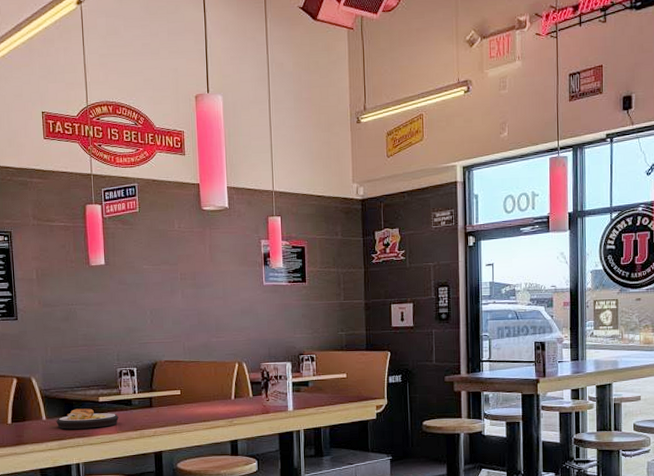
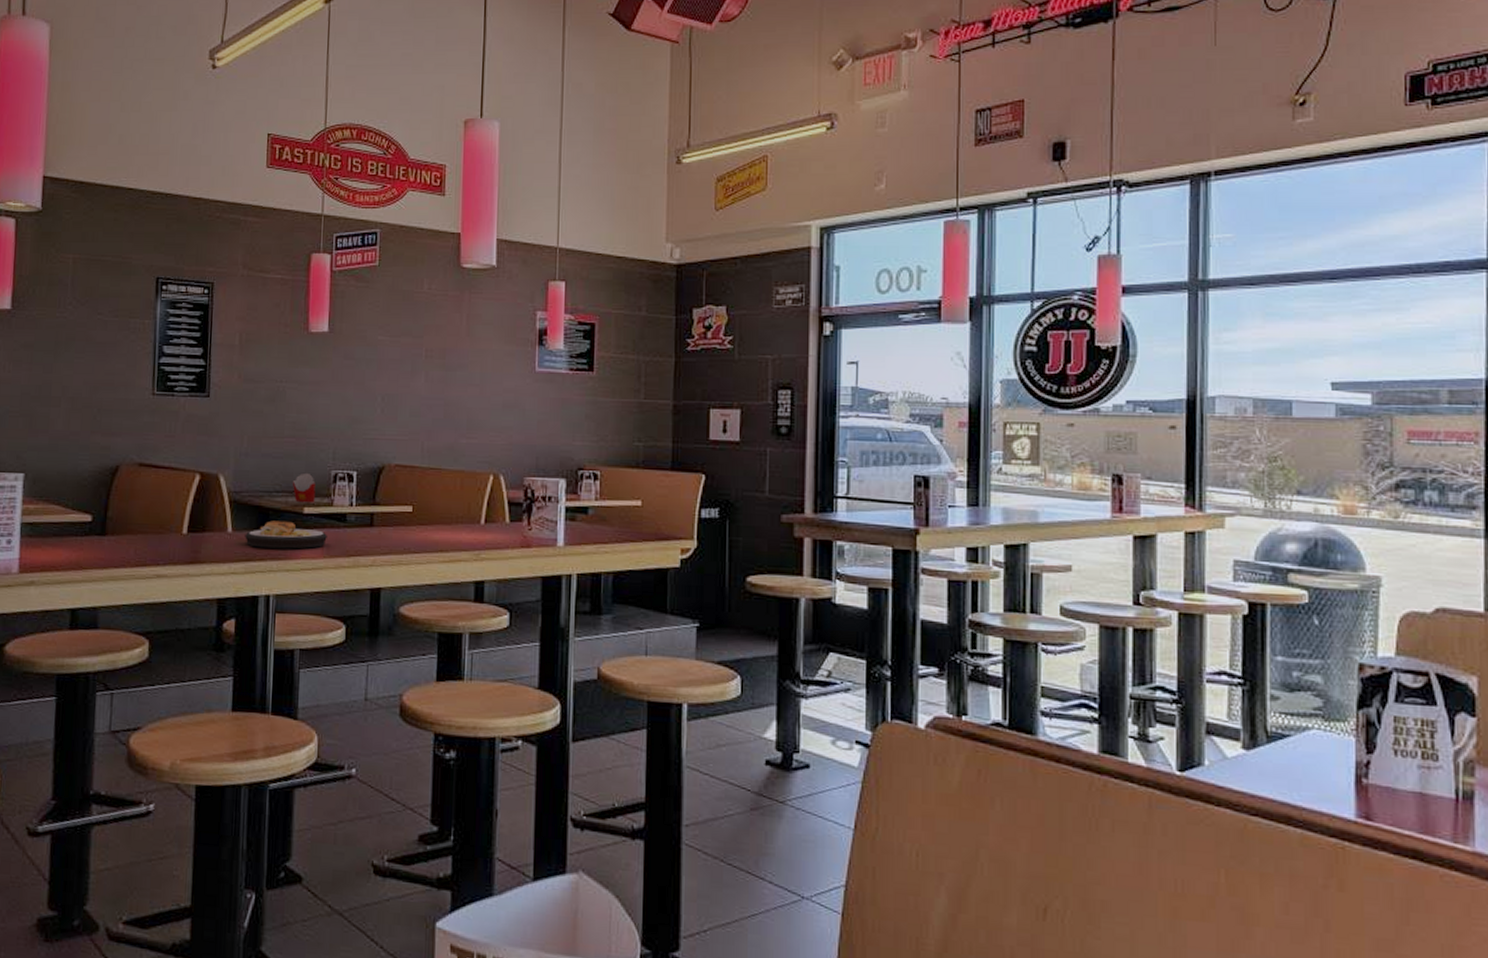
food container: none [88,371,107,394] -> present [292,472,316,503]

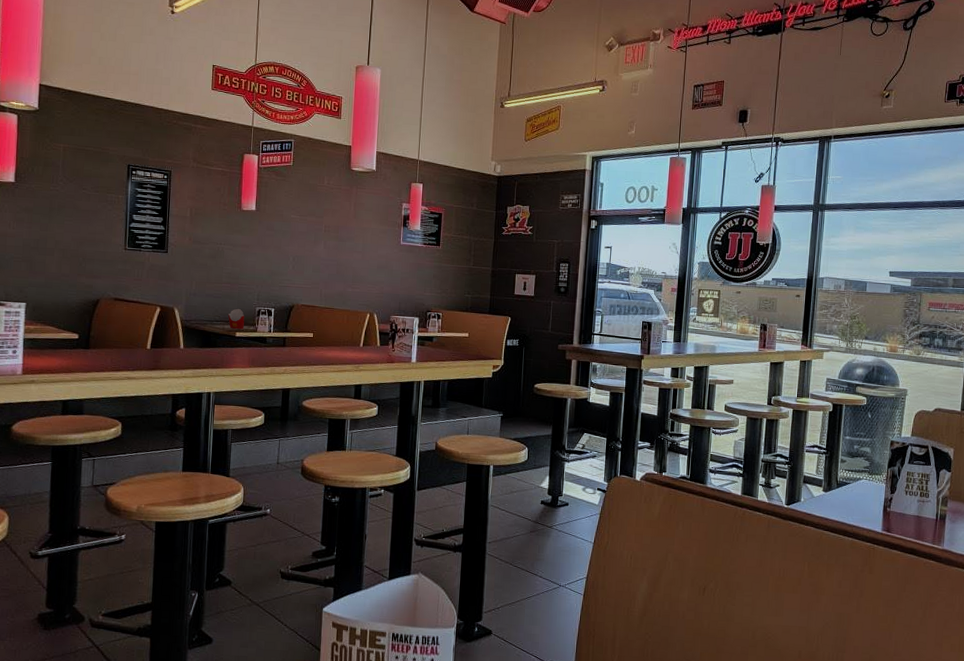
toast: present [245,520,327,549] -> none [193,341,252,361]

